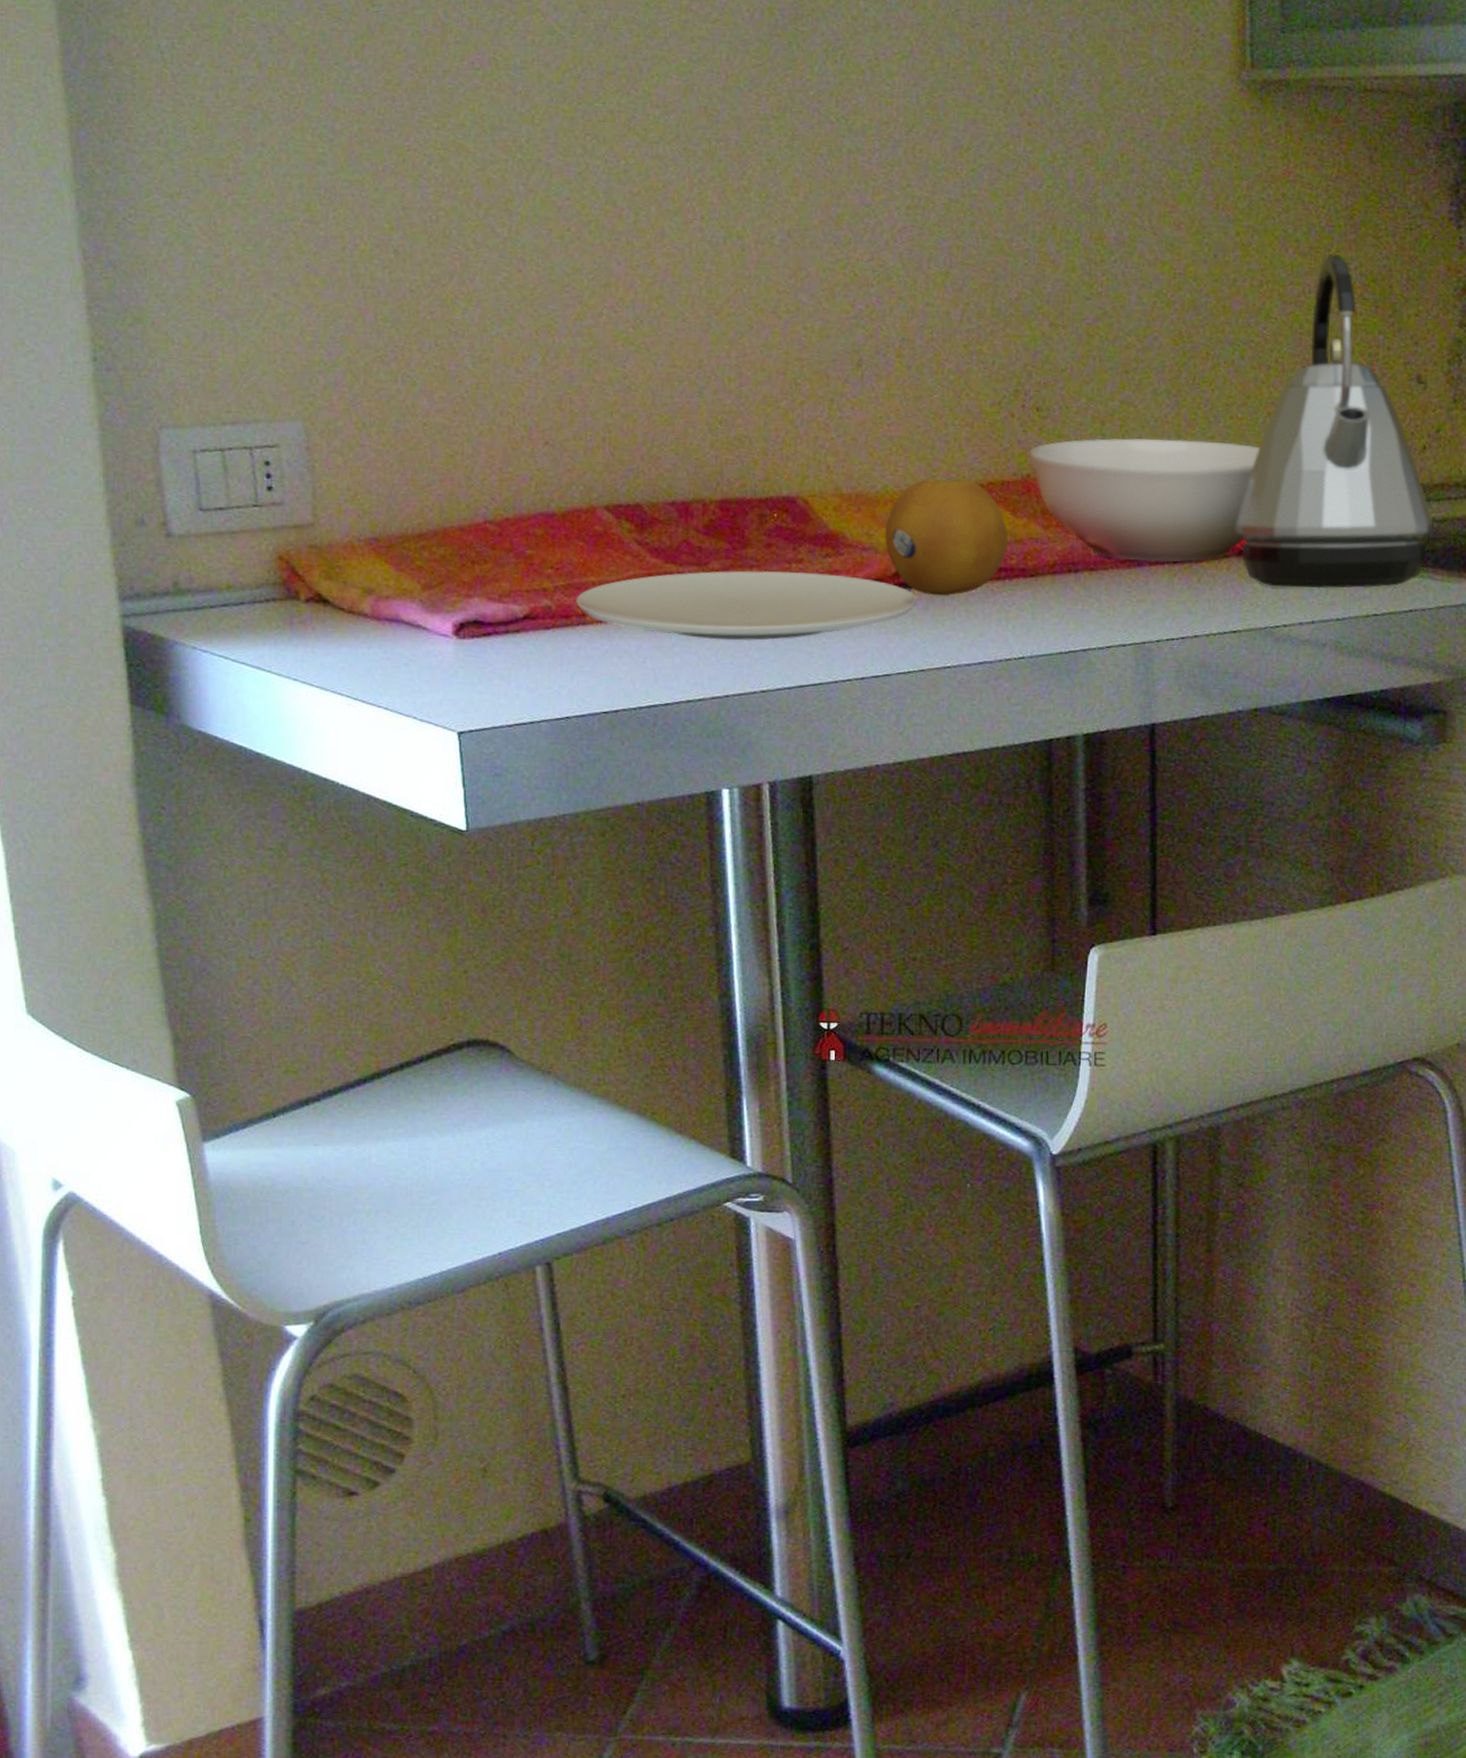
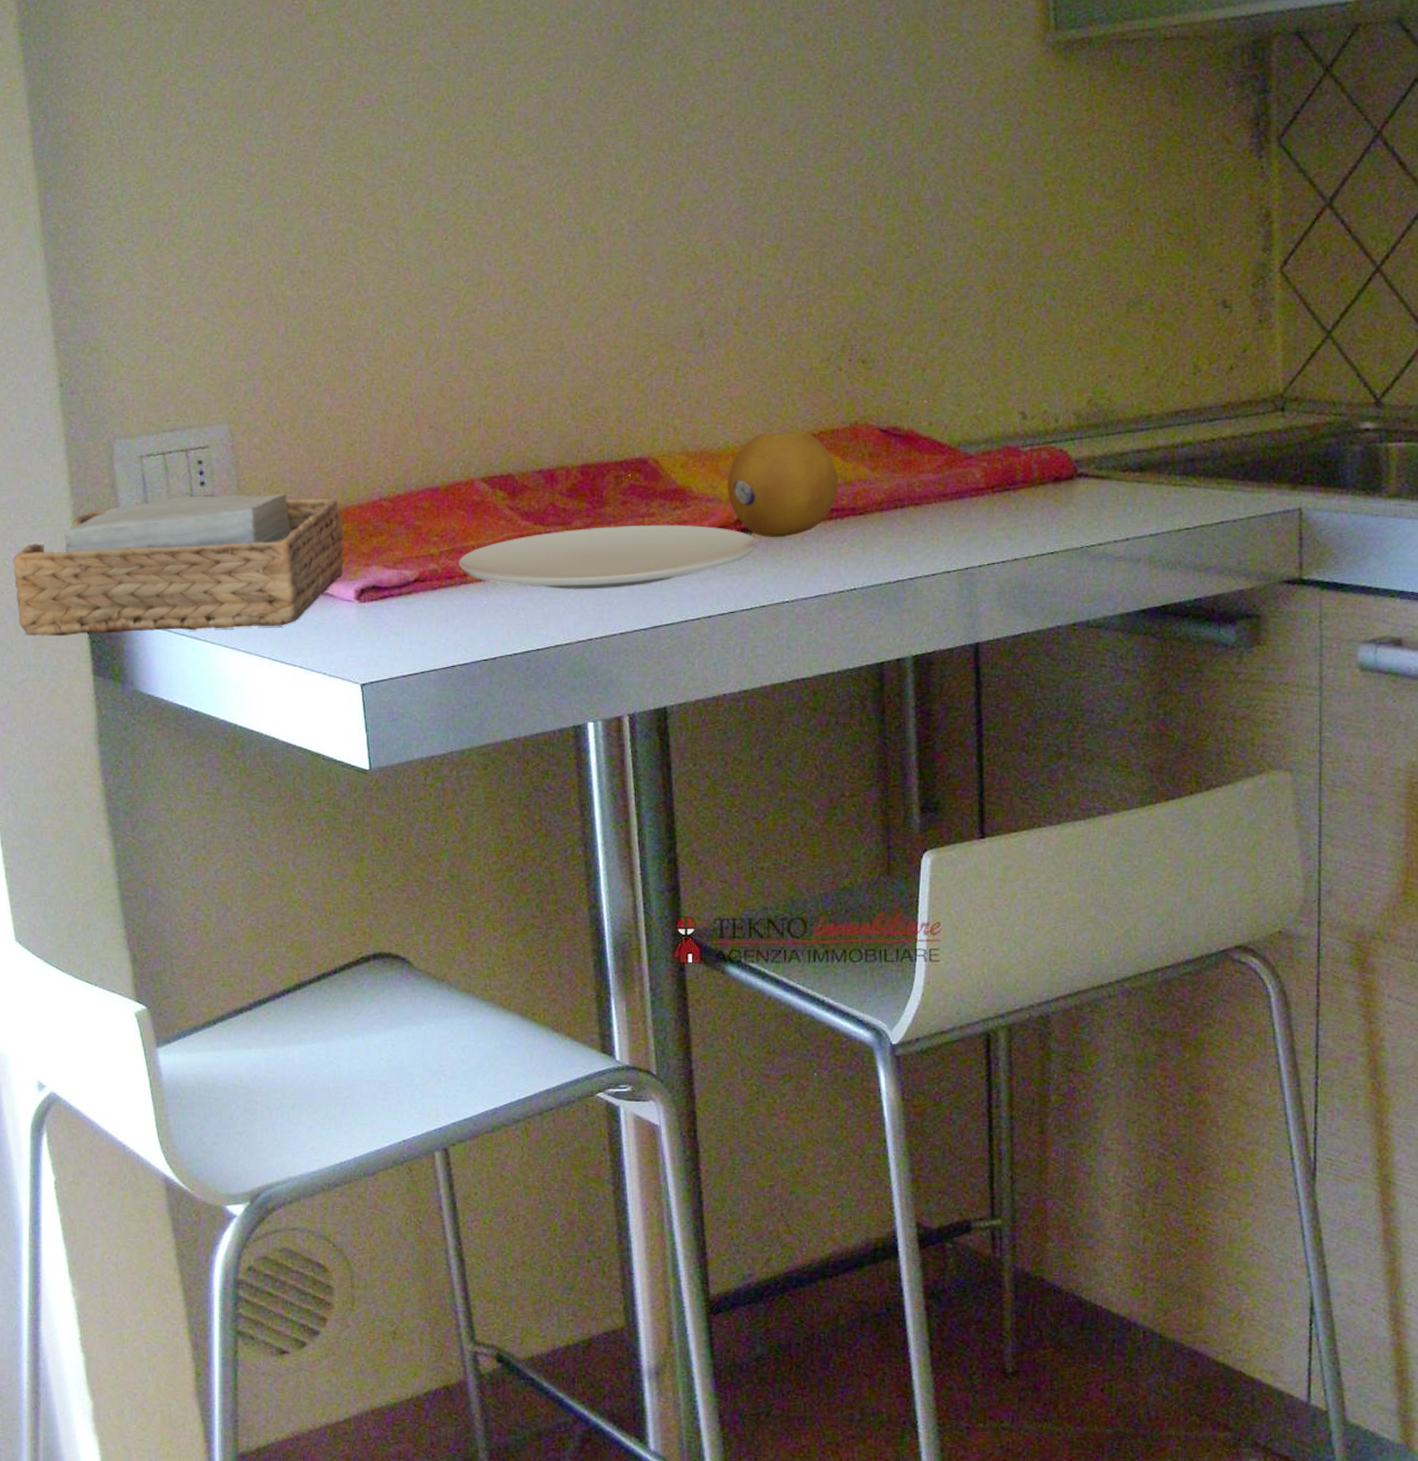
napkin holder: none [30,502,441,661] -> present [13,493,345,637]
bowl: present [1030,438,1260,562] -> none [857,377,1072,494]
kettle: present [1236,253,1434,589] -> none [1051,194,1242,509]

